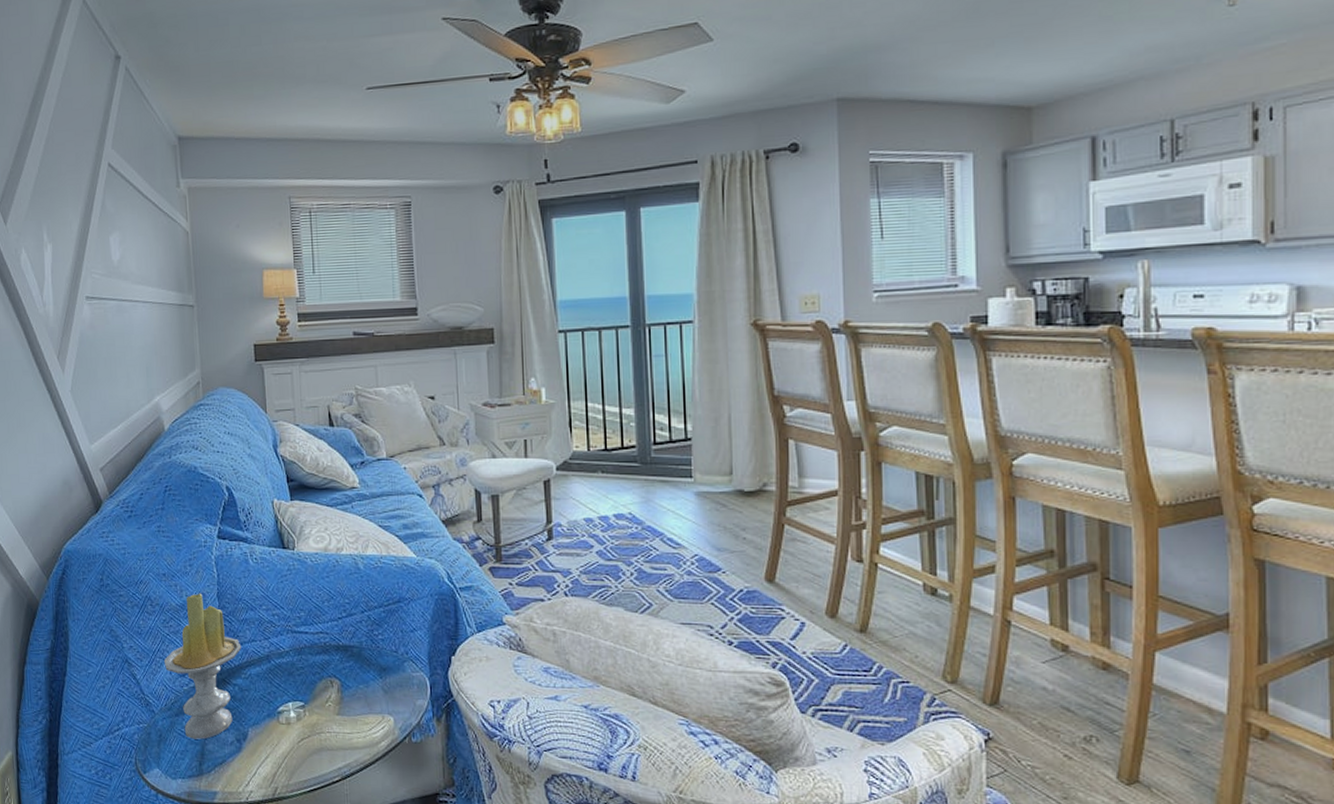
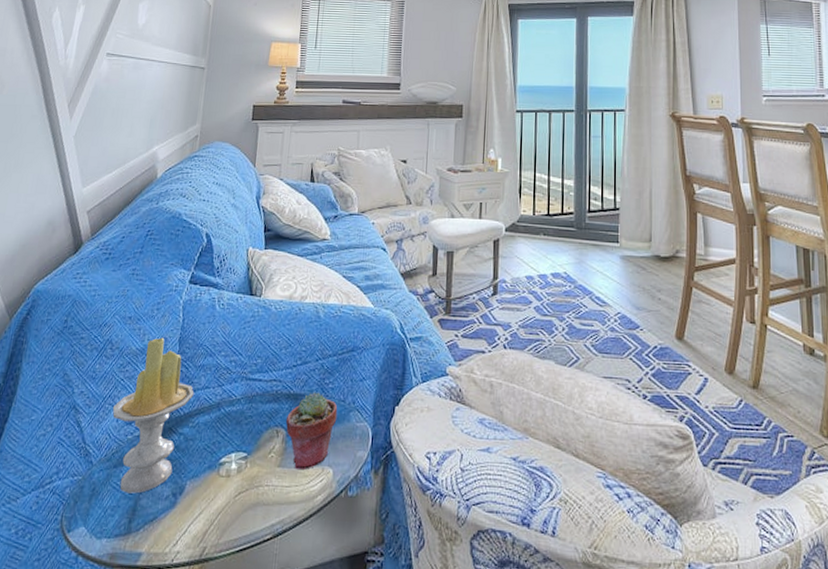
potted succulent: none [338,643,391,717] -> present [285,392,338,470]

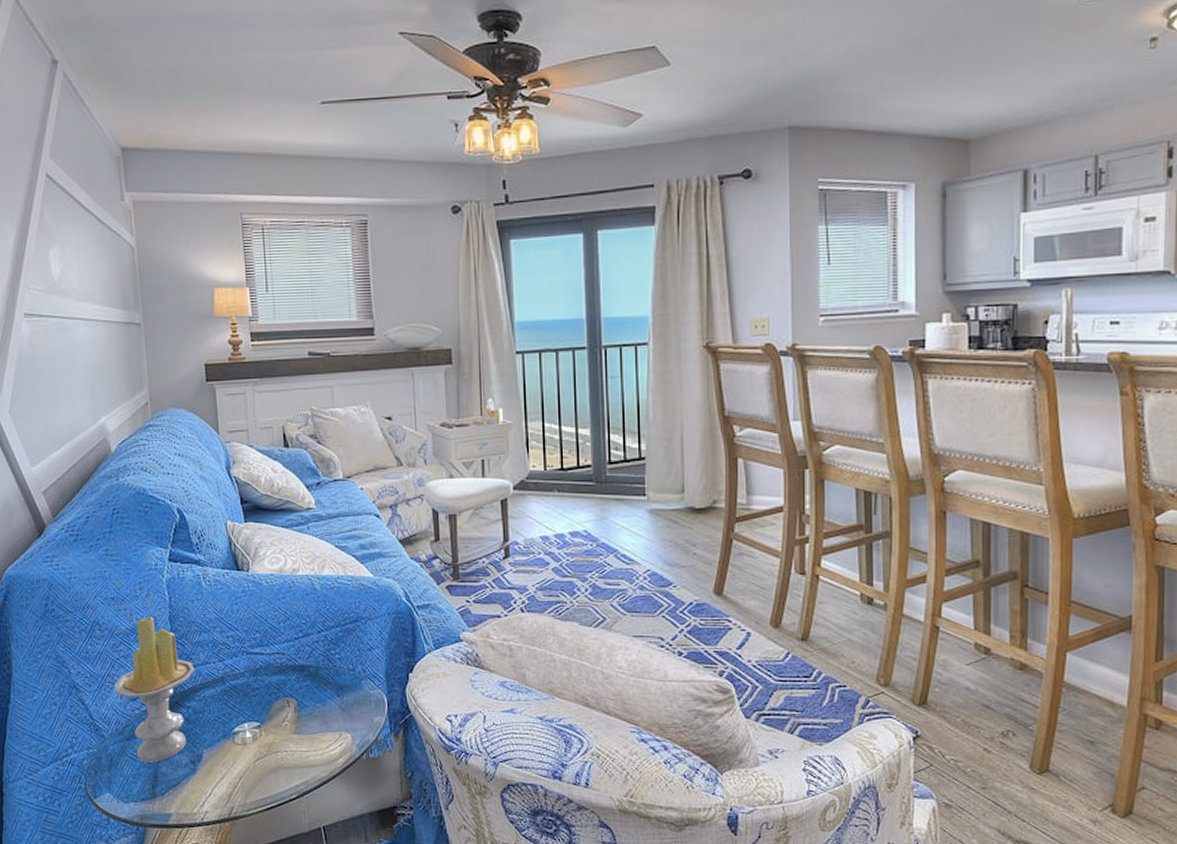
potted succulent: present [285,392,338,470] -> none [295,663,349,735]

